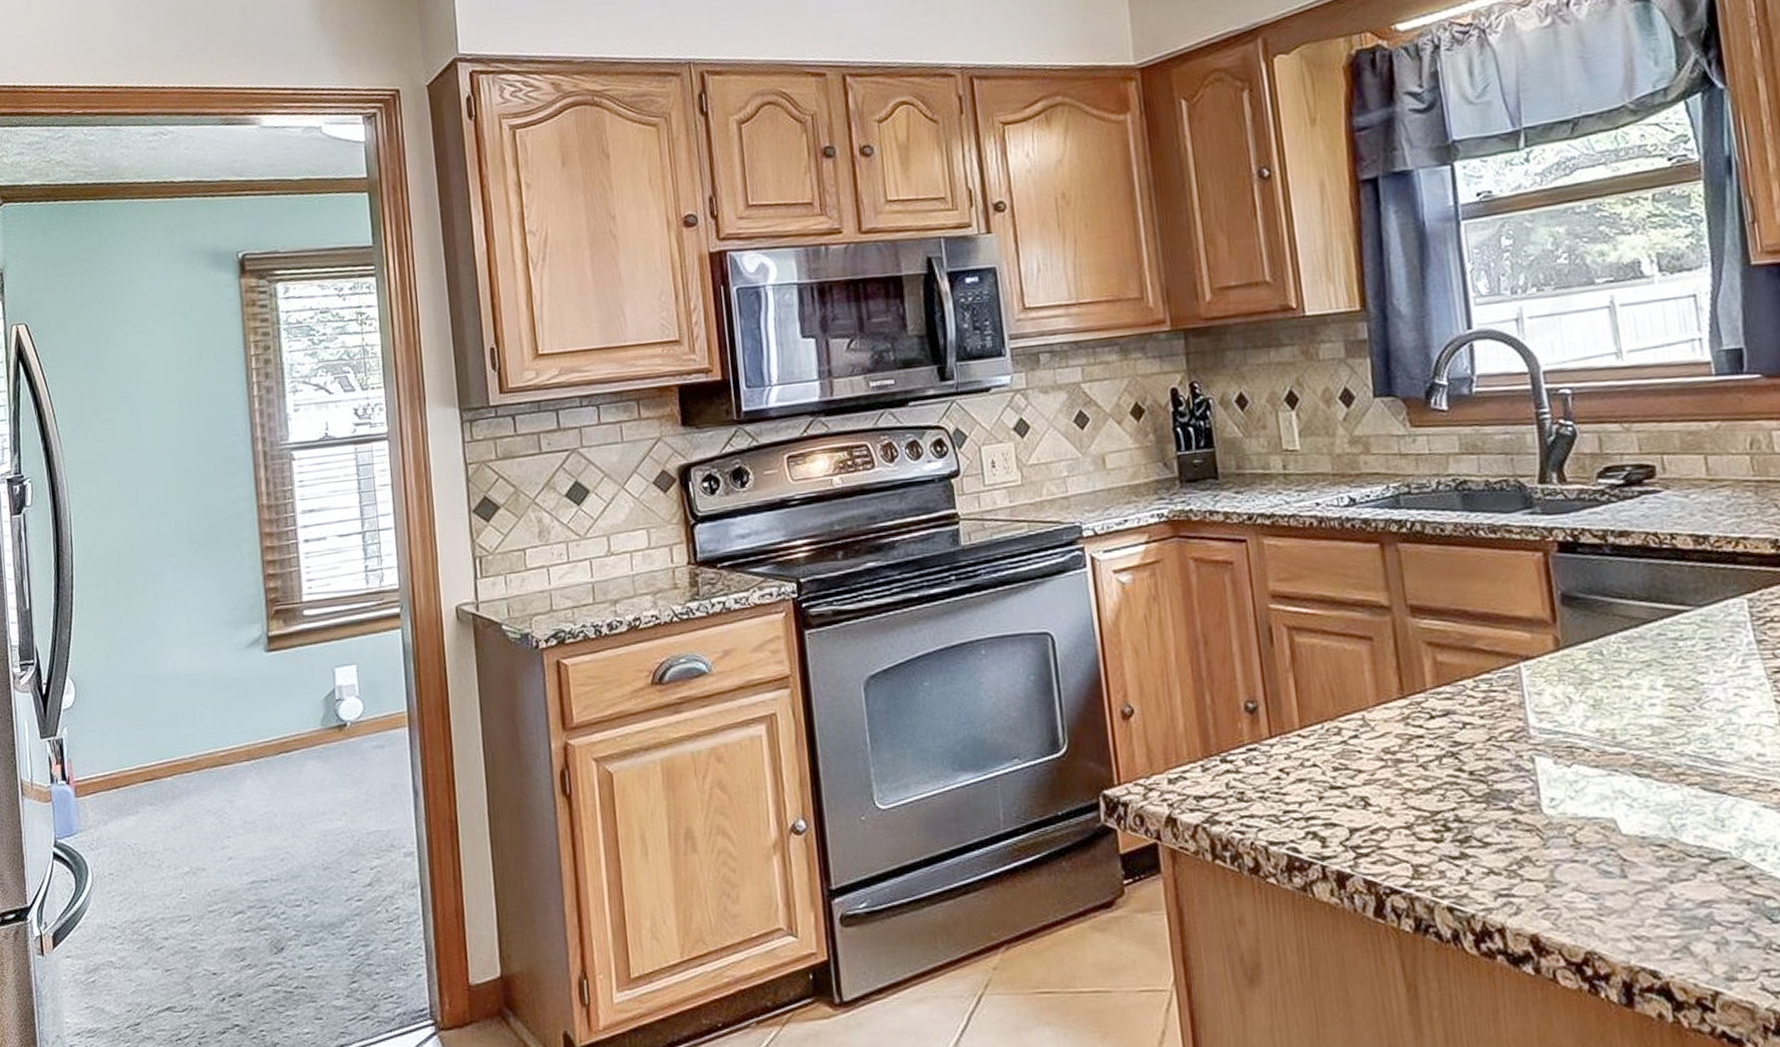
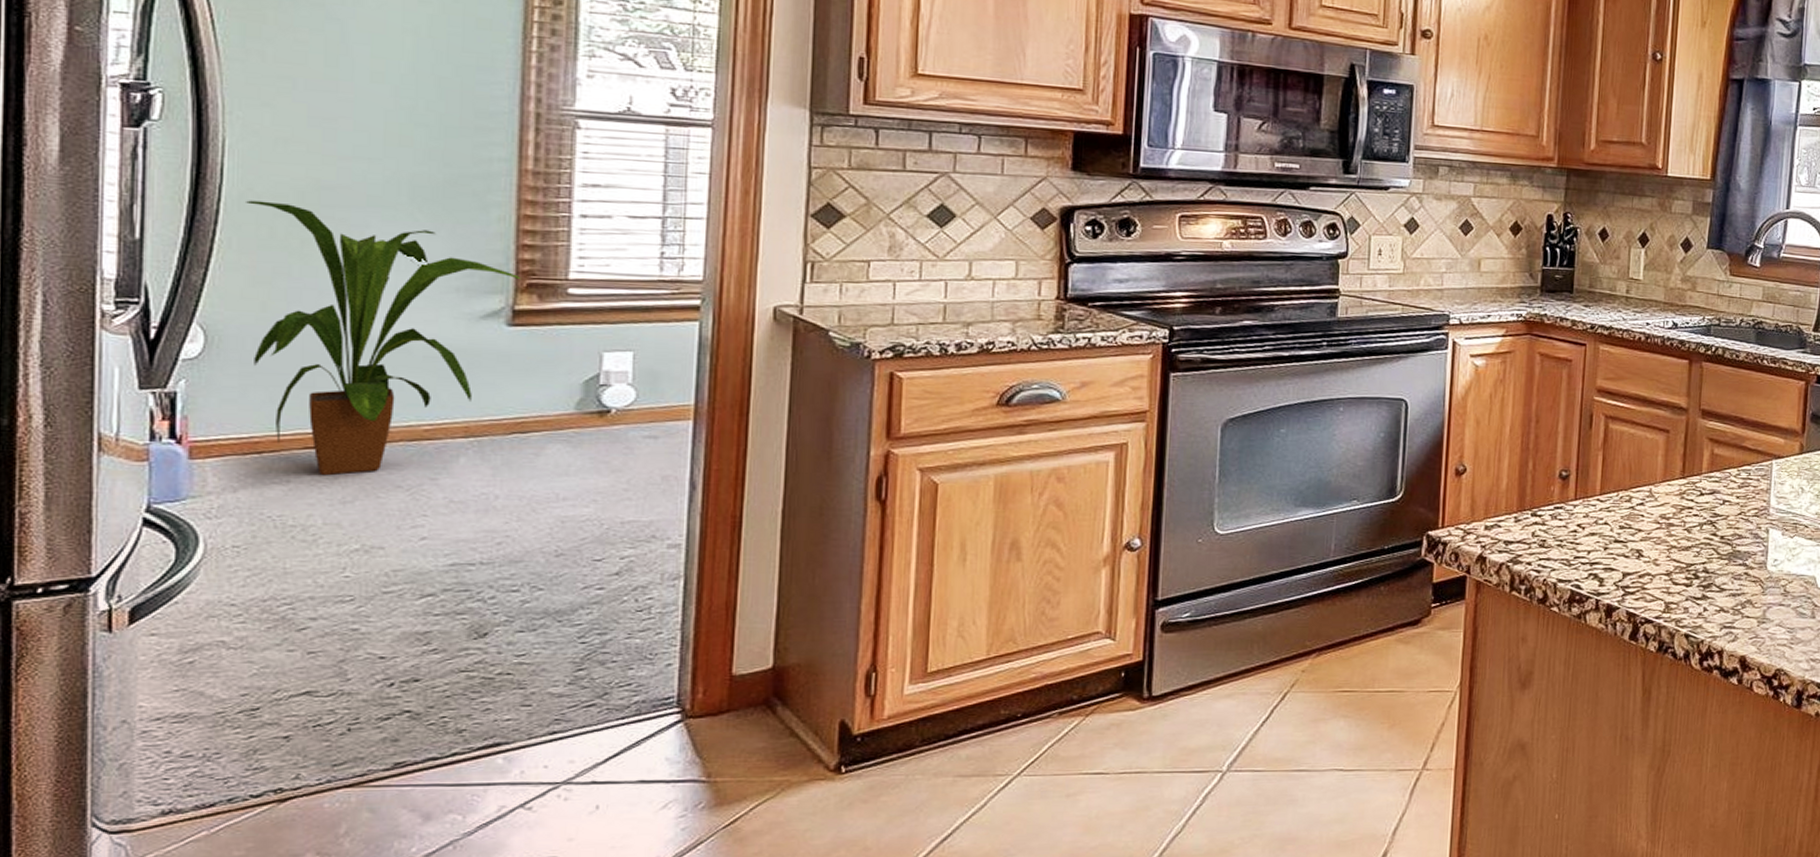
house plant: none [88,563,270,805] -> present [246,200,521,476]

